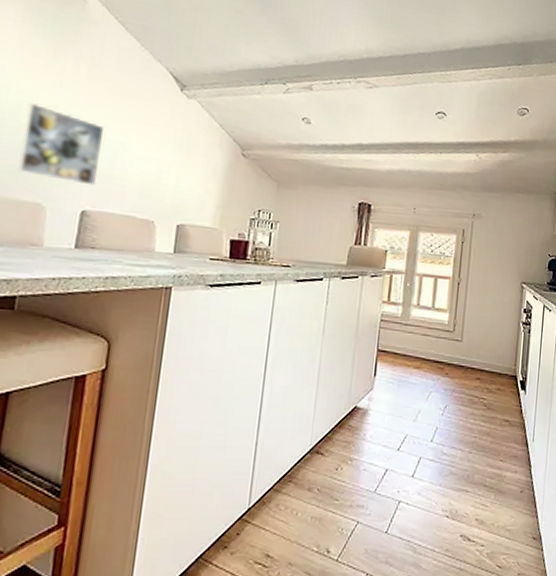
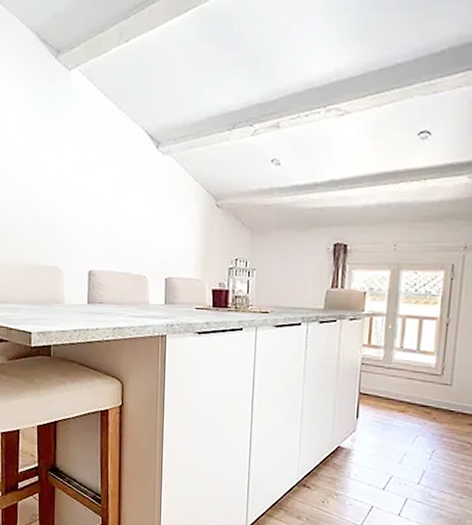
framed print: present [17,102,105,186] -> none [37,177,98,248]

